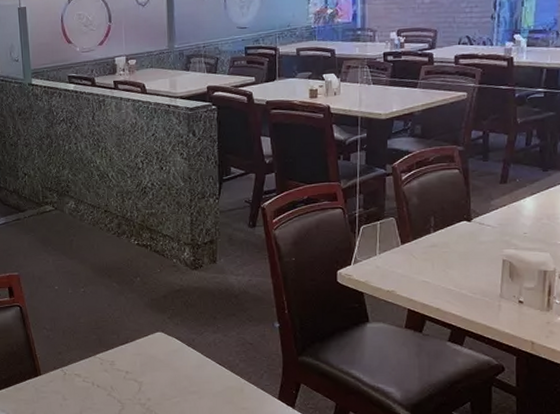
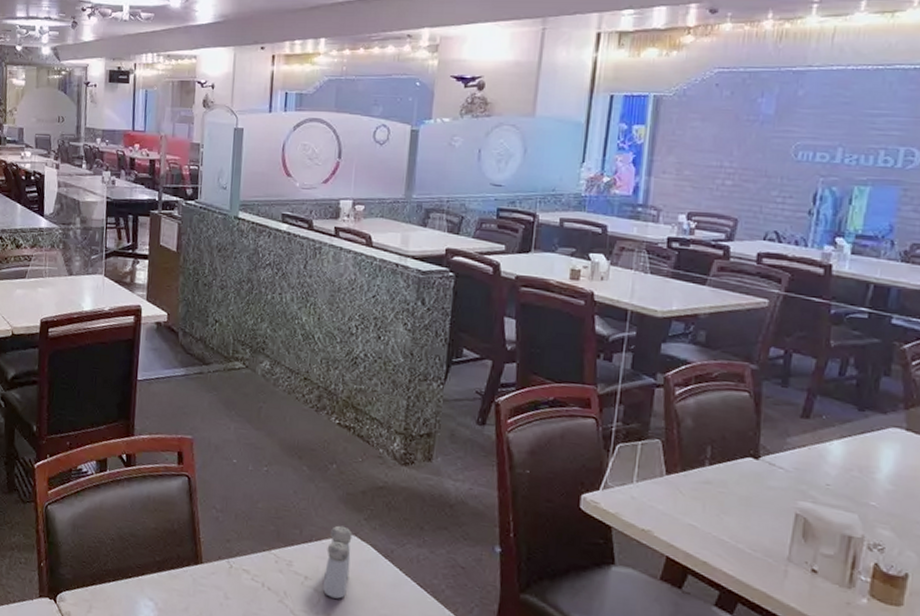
salt and pepper shaker: none [141,326,162,385] -> present [323,525,353,599]

